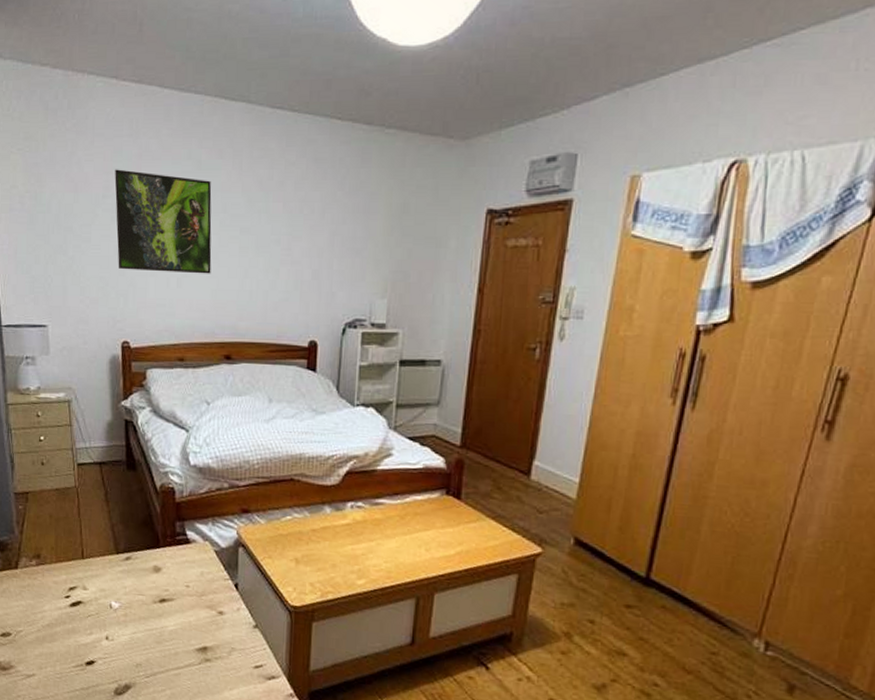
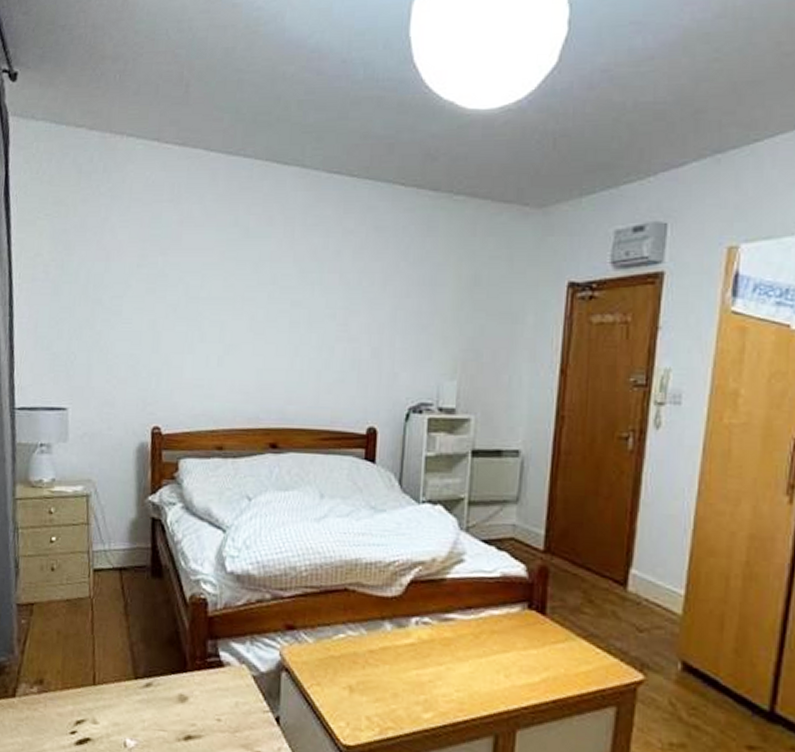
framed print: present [114,169,212,274] -> none [151,236,260,352]

